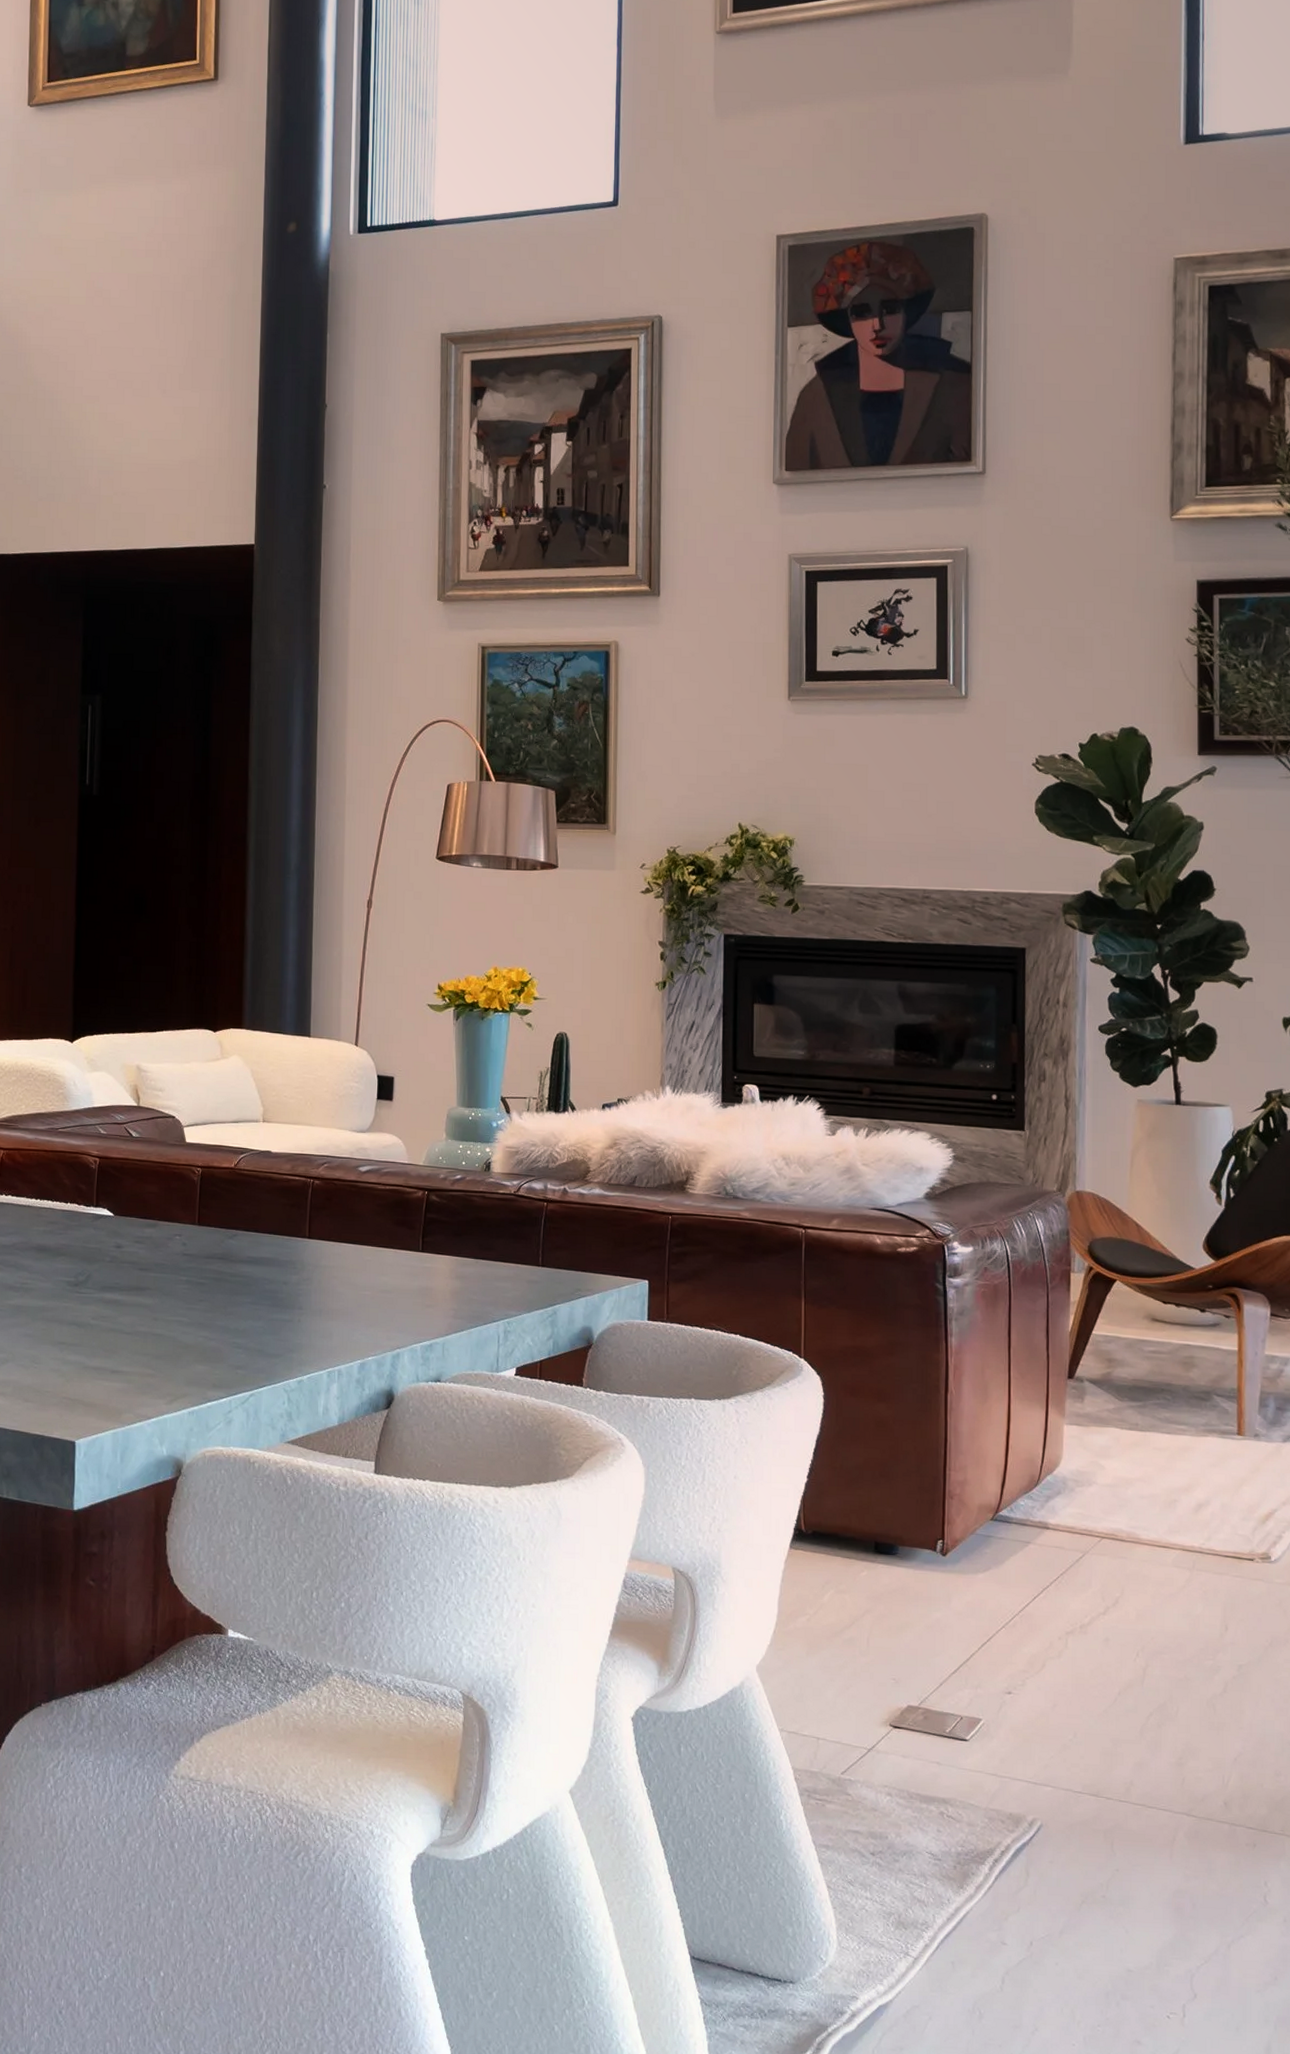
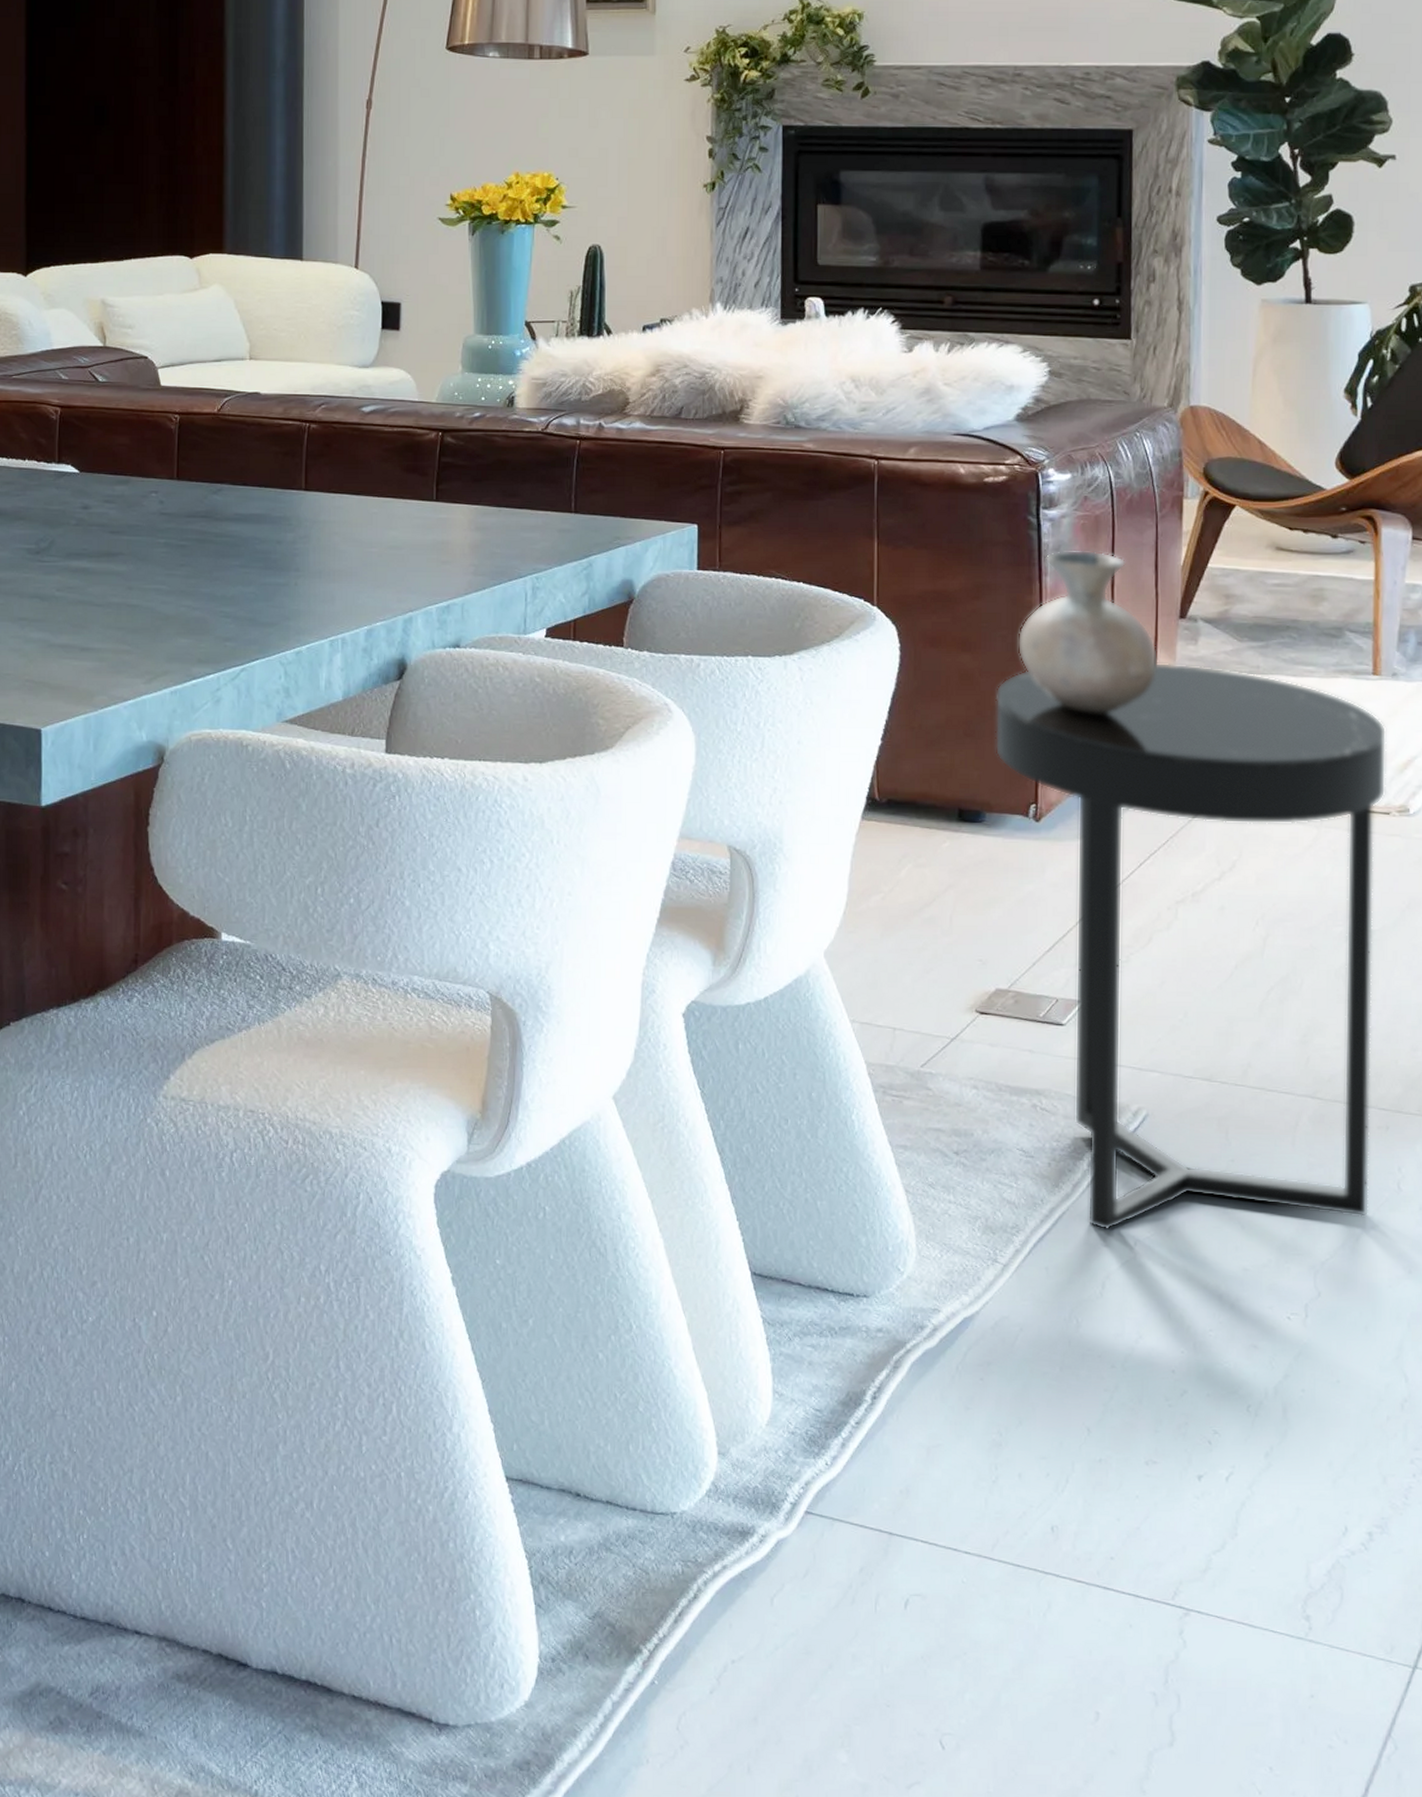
side table: none [907,1417,1250,1930] -> present [995,662,1387,1231]
vase: none [926,1314,1051,1461] -> present [1017,549,1160,713]

